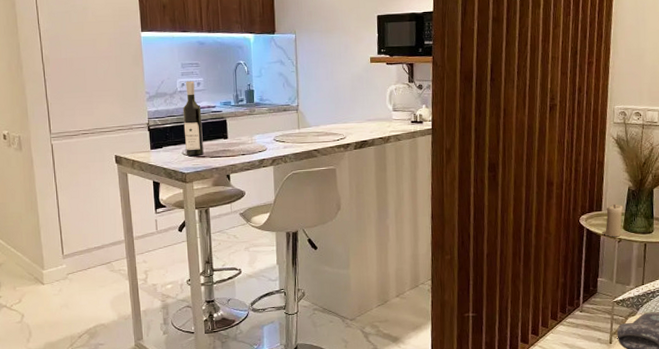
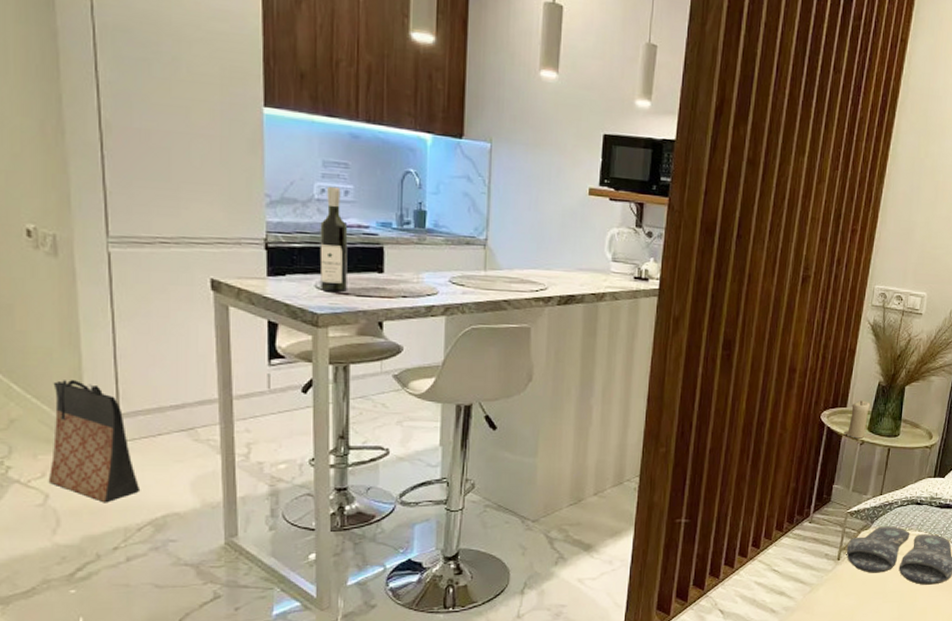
bag: none [23,234,80,319] -> present [48,380,141,503]

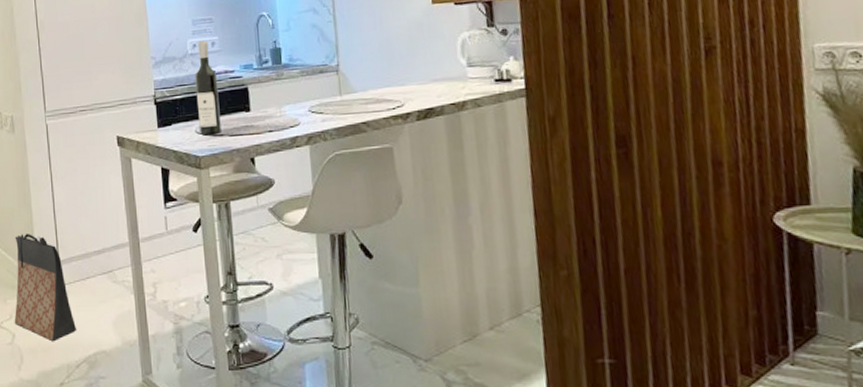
candle: present [844,400,871,439] -> none [814,194,850,246]

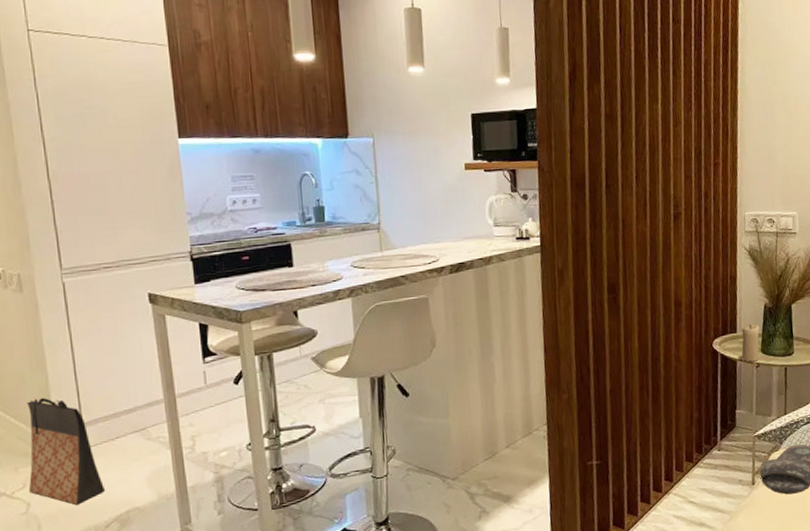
bottle: present [195,40,221,136] -> none [235,197,263,291]
candle: none [814,194,850,246] -> present [738,324,760,362]

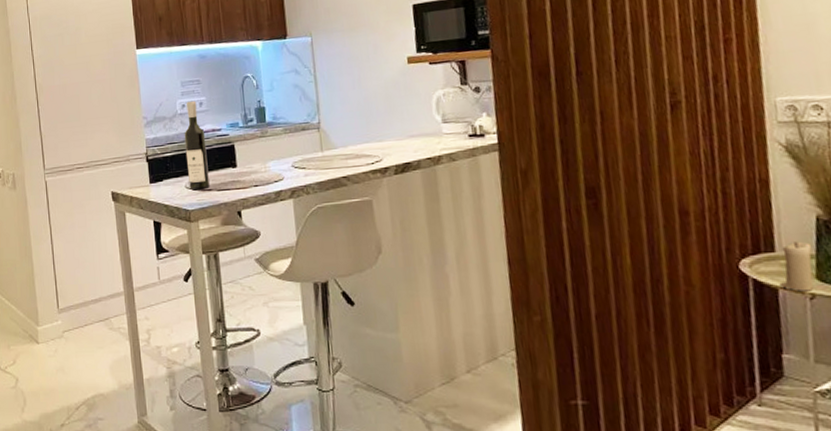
bag: present [26,398,106,506] -> none [17,284,76,386]
bottle: none [235,197,263,291] -> present [184,100,210,191]

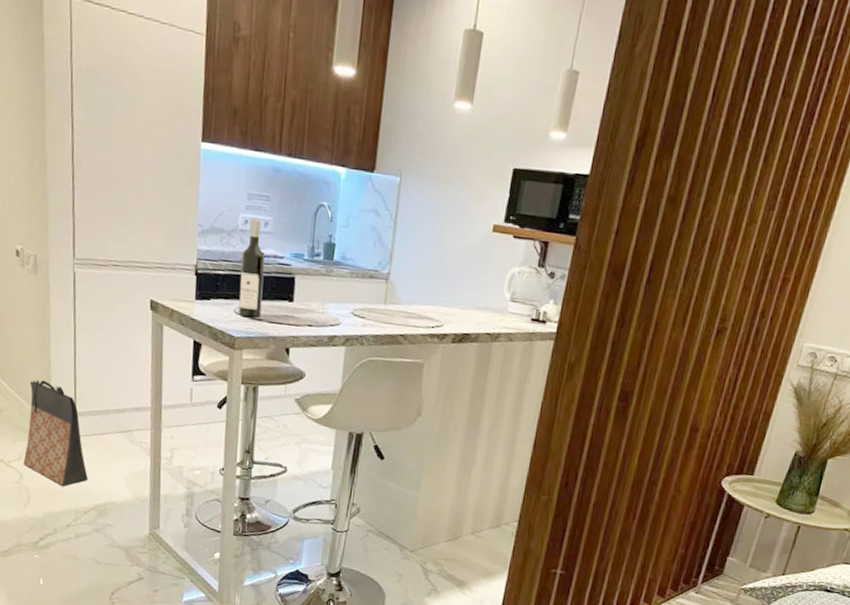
bag: none [17,284,76,386] -> present [23,380,89,487]
candle: present [779,241,815,292] -> none [746,469,783,511]

